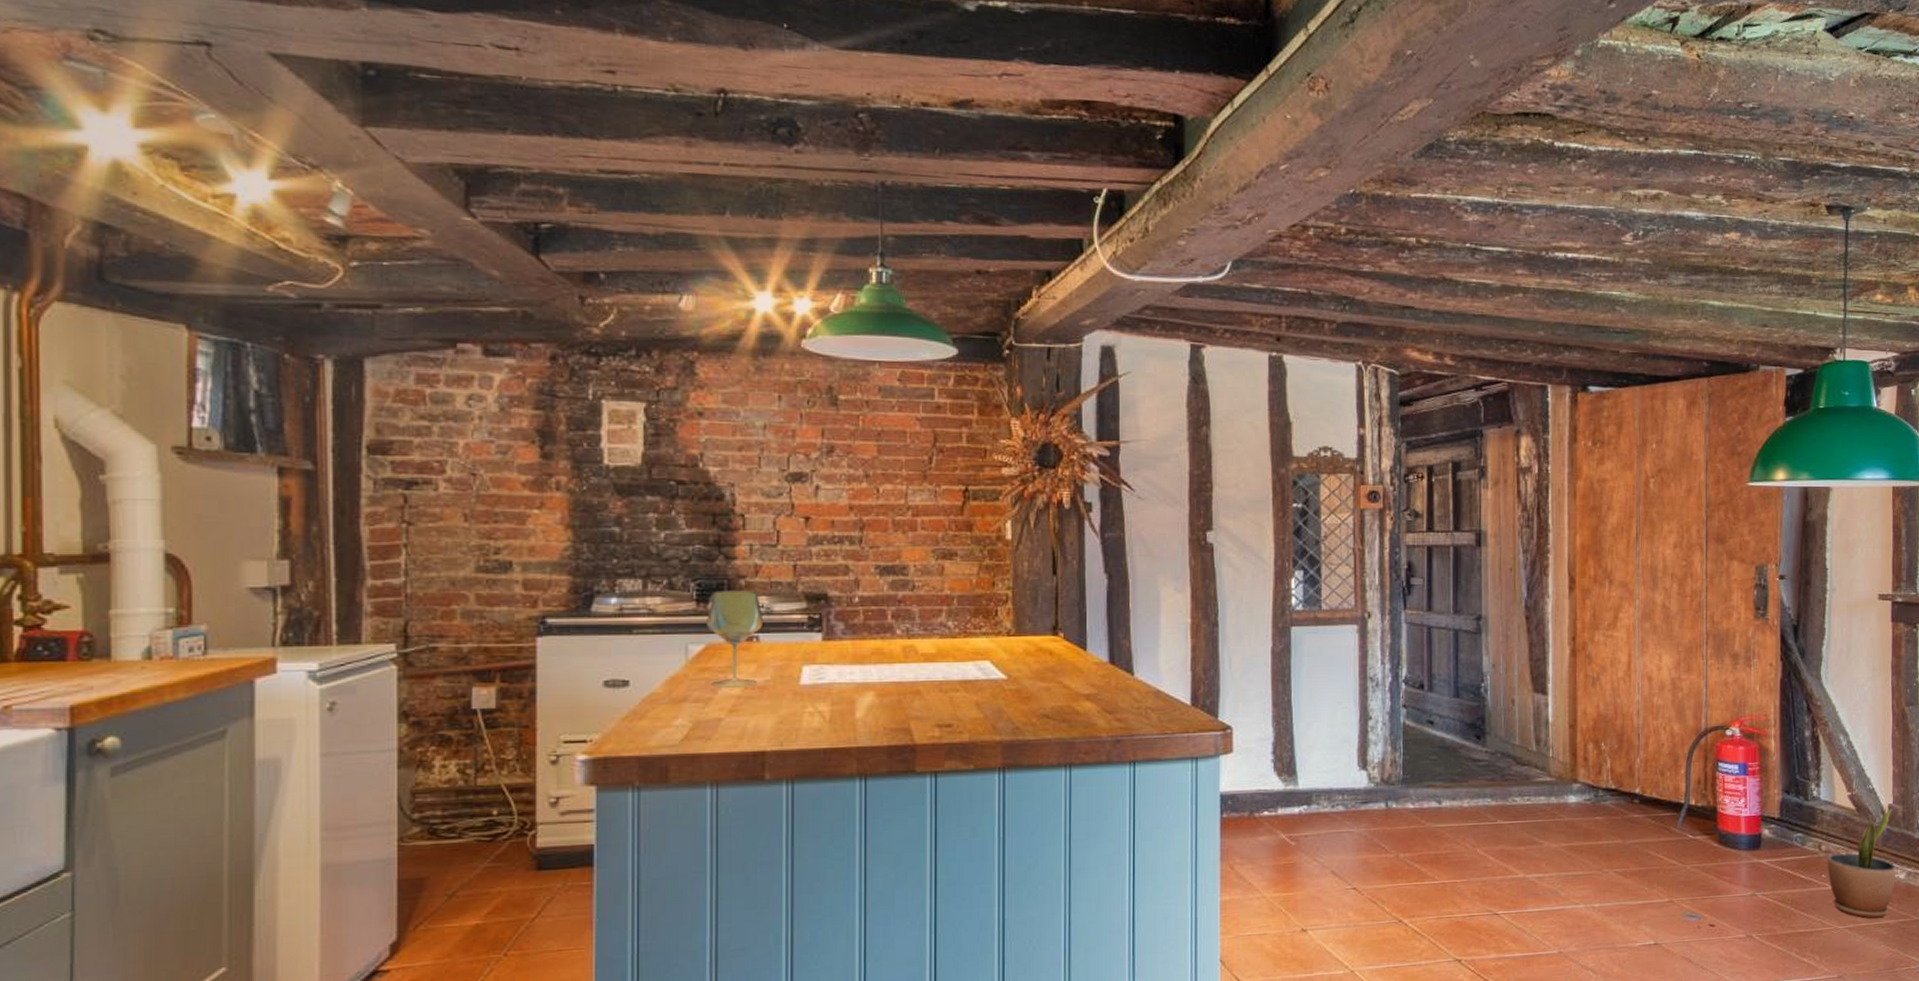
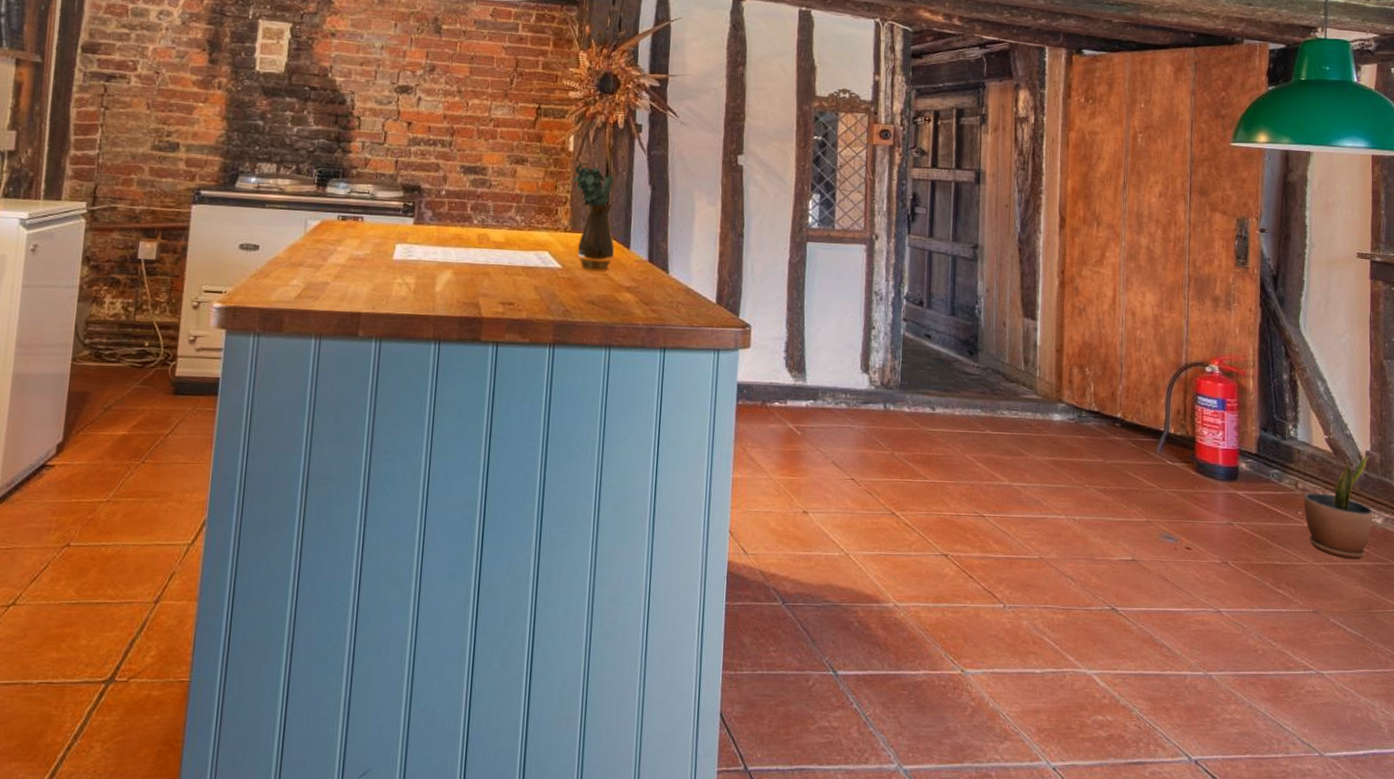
wine glass: present [707,590,764,688] -> none [323,177,369,259]
vase: none [1014,549,1069,680] -> present [573,159,615,272]

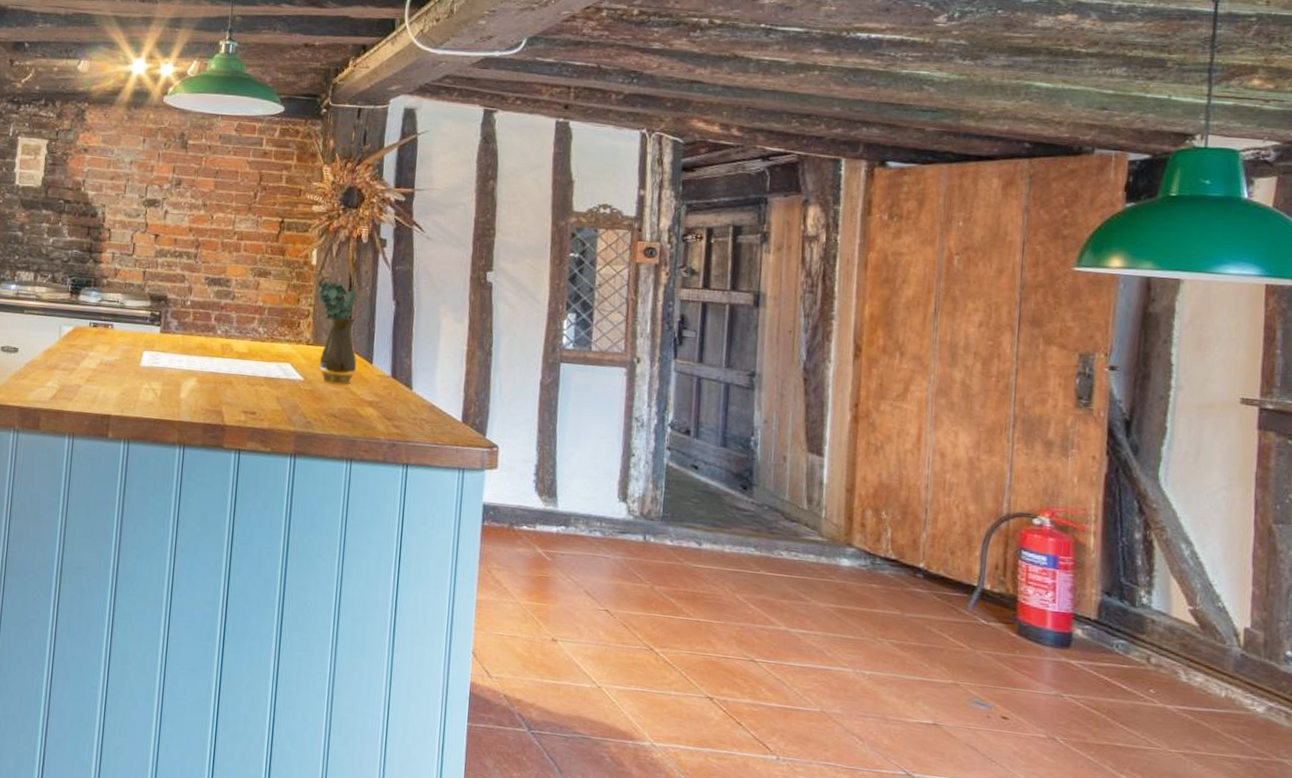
potted plant: present [1303,456,1373,559] -> none [1157,634,1251,750]

